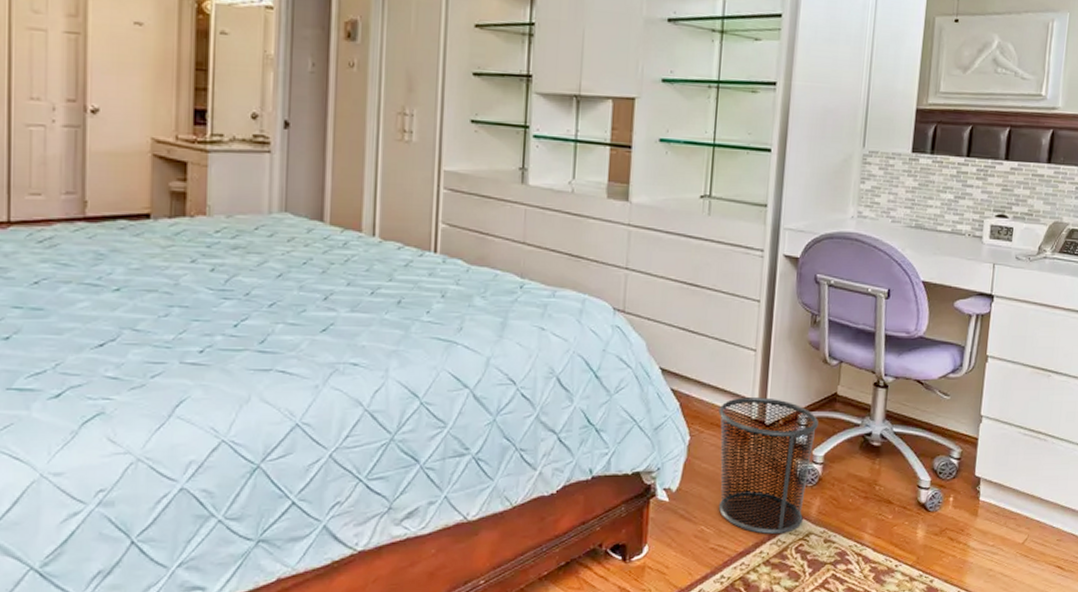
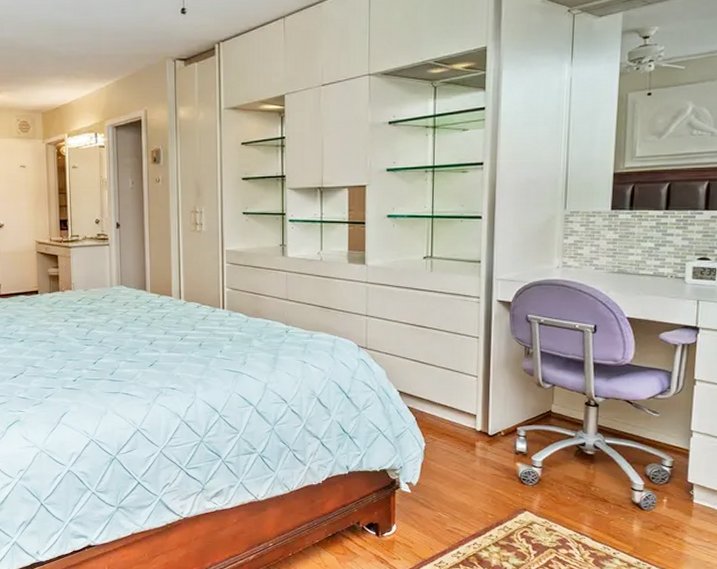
waste bin: present [718,397,818,535] -> none [448,414,536,522]

